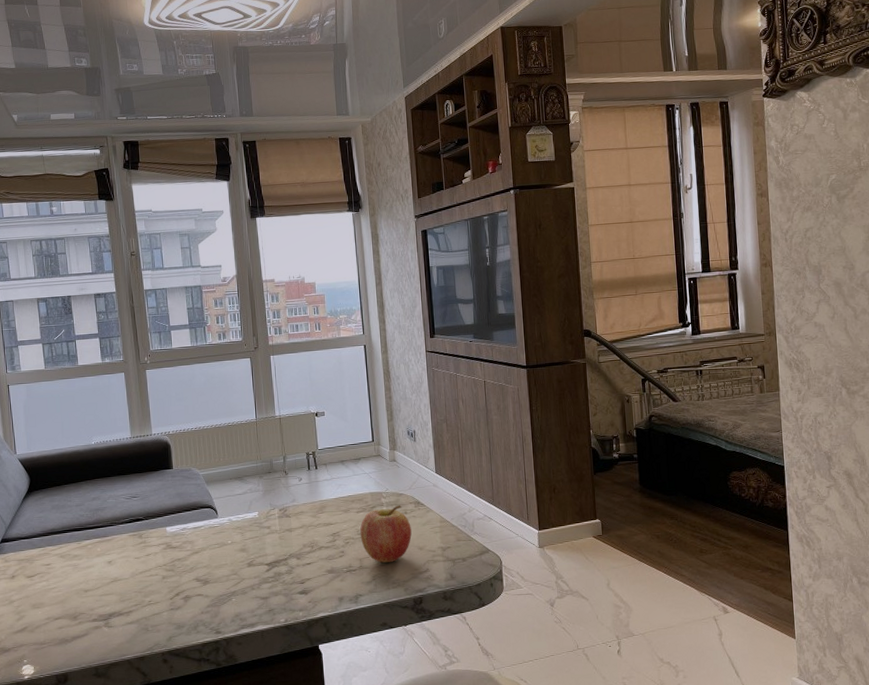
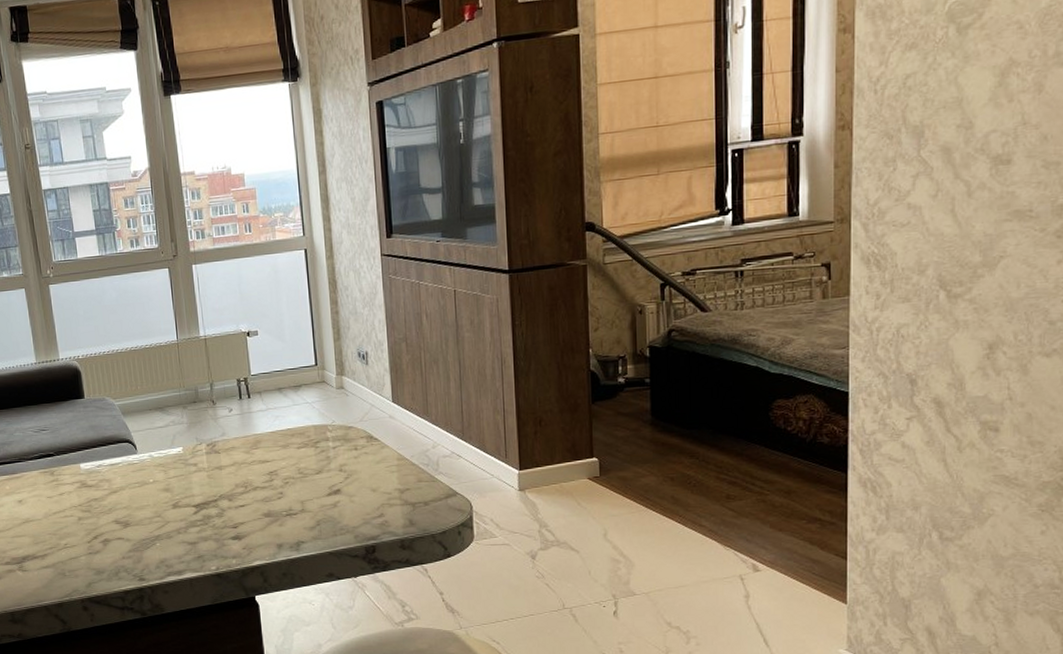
fruit: present [359,505,412,563] -> none [301,440,363,506]

